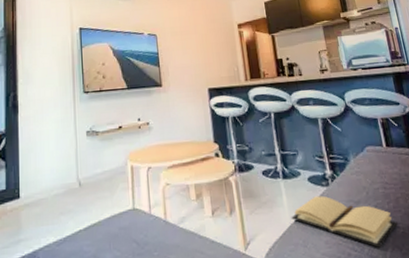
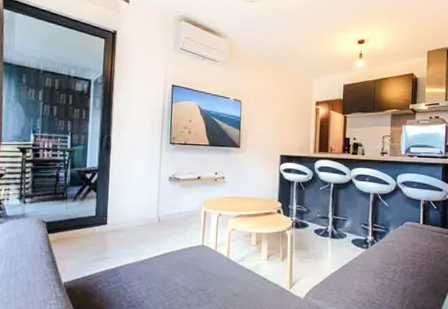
book: present [291,195,398,248] -> none [332,255,417,301]

